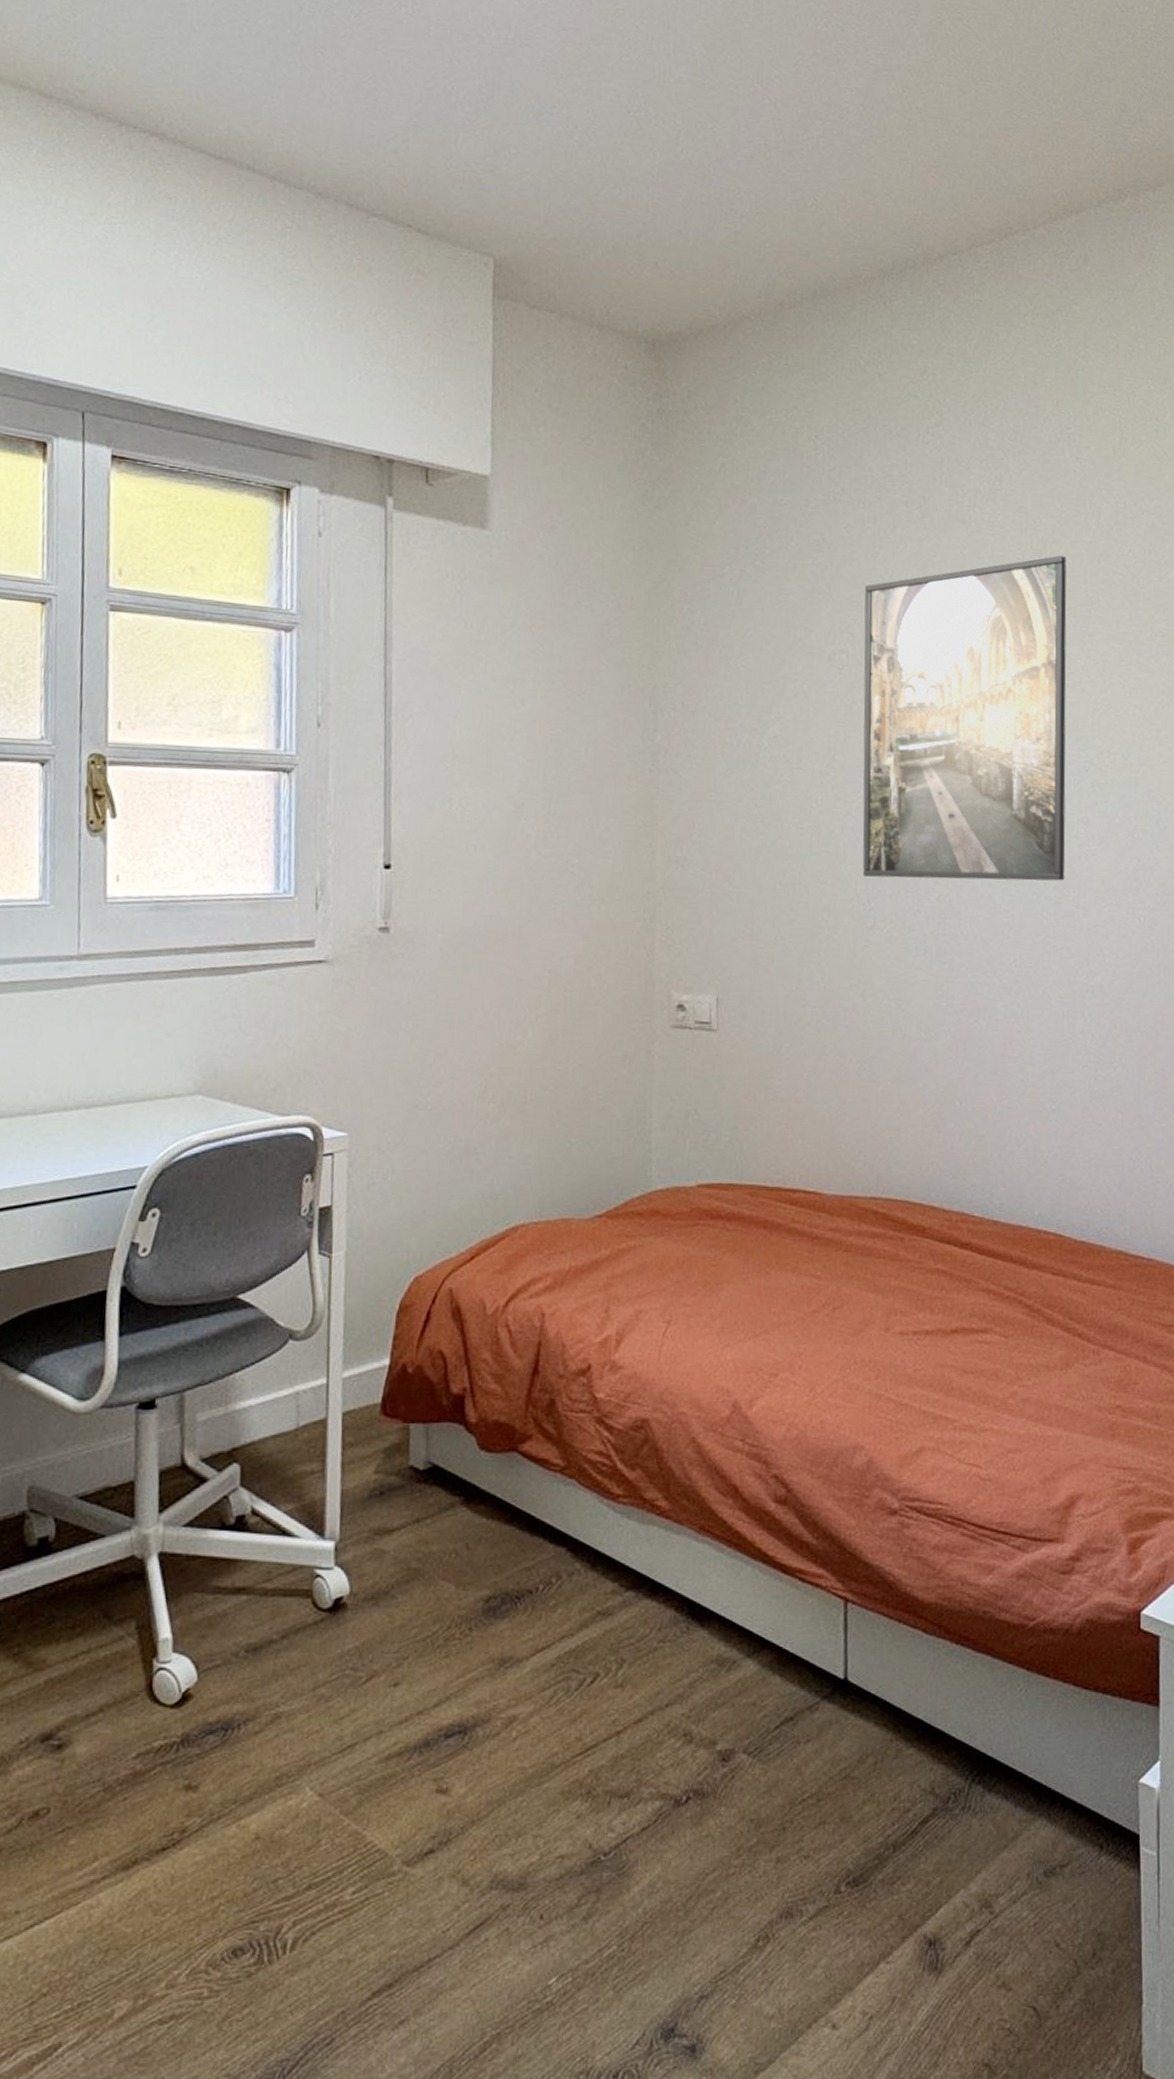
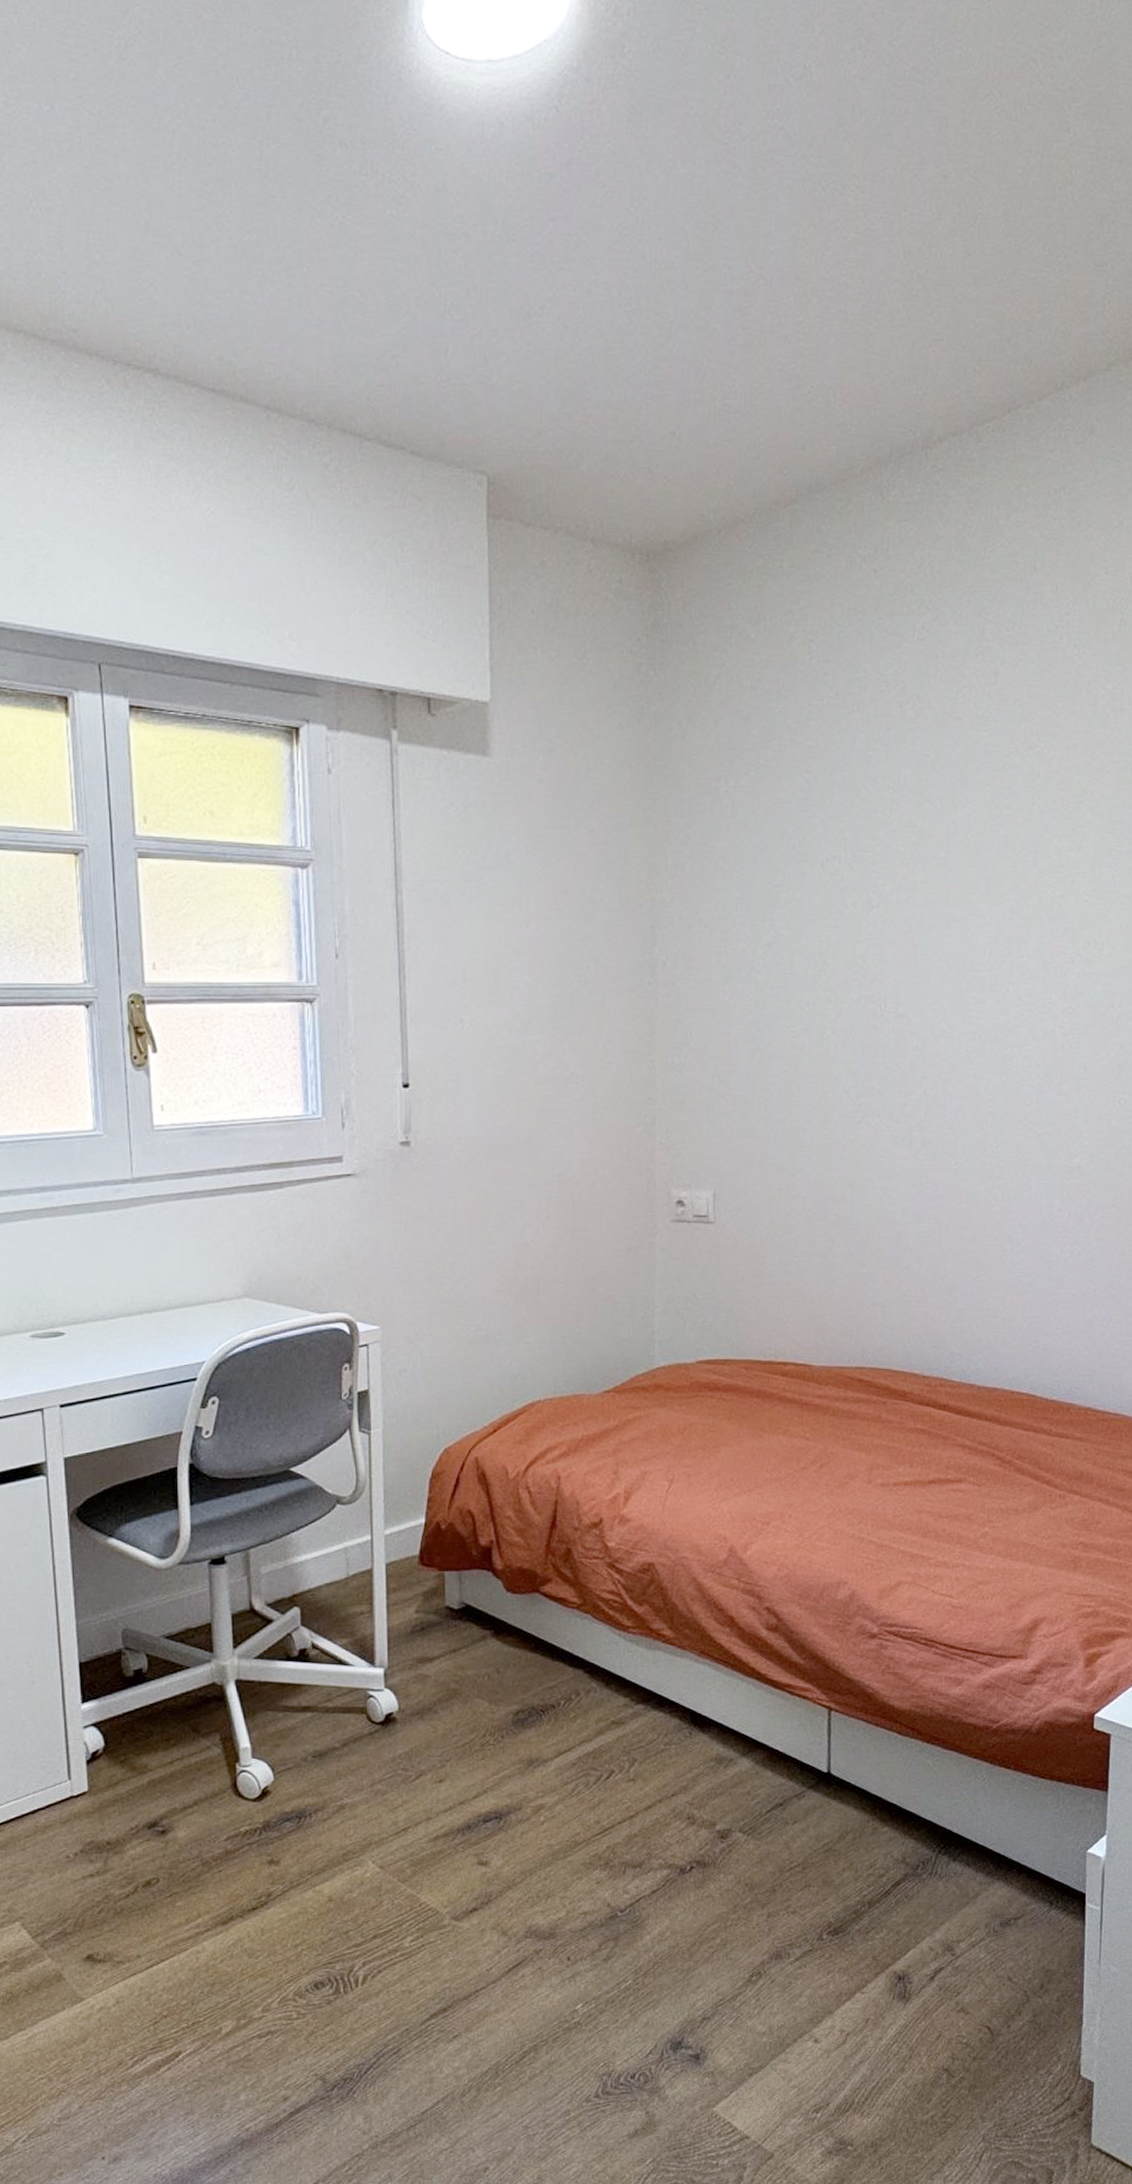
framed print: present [862,556,1067,881] -> none [852,748,1061,1074]

